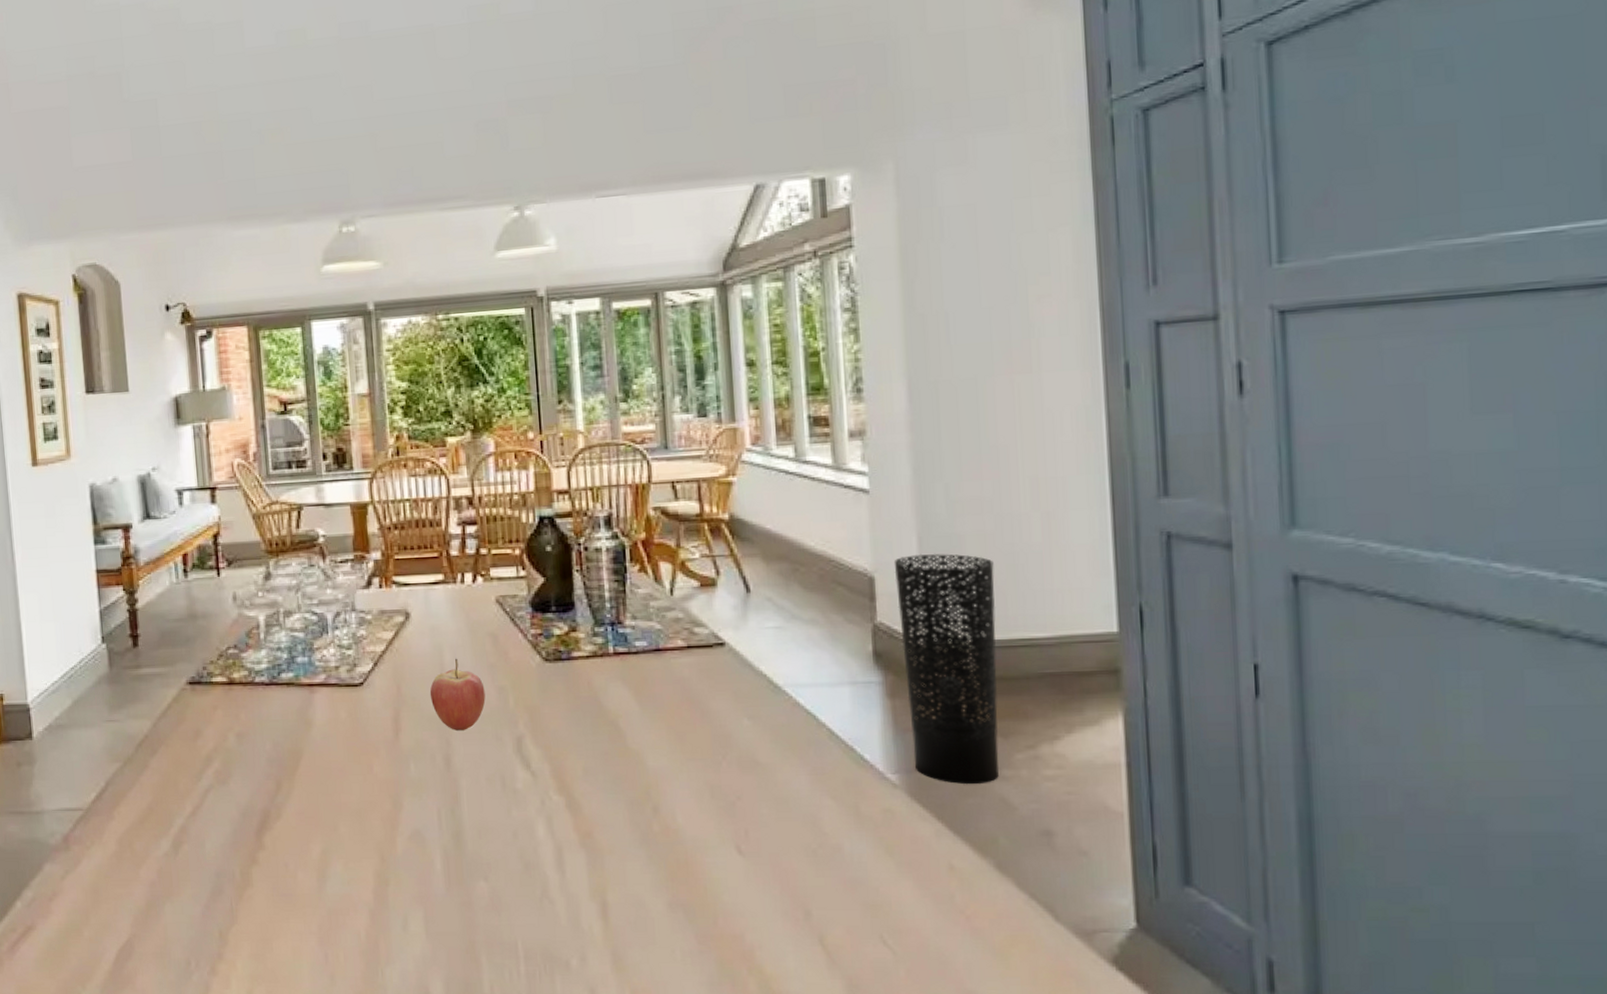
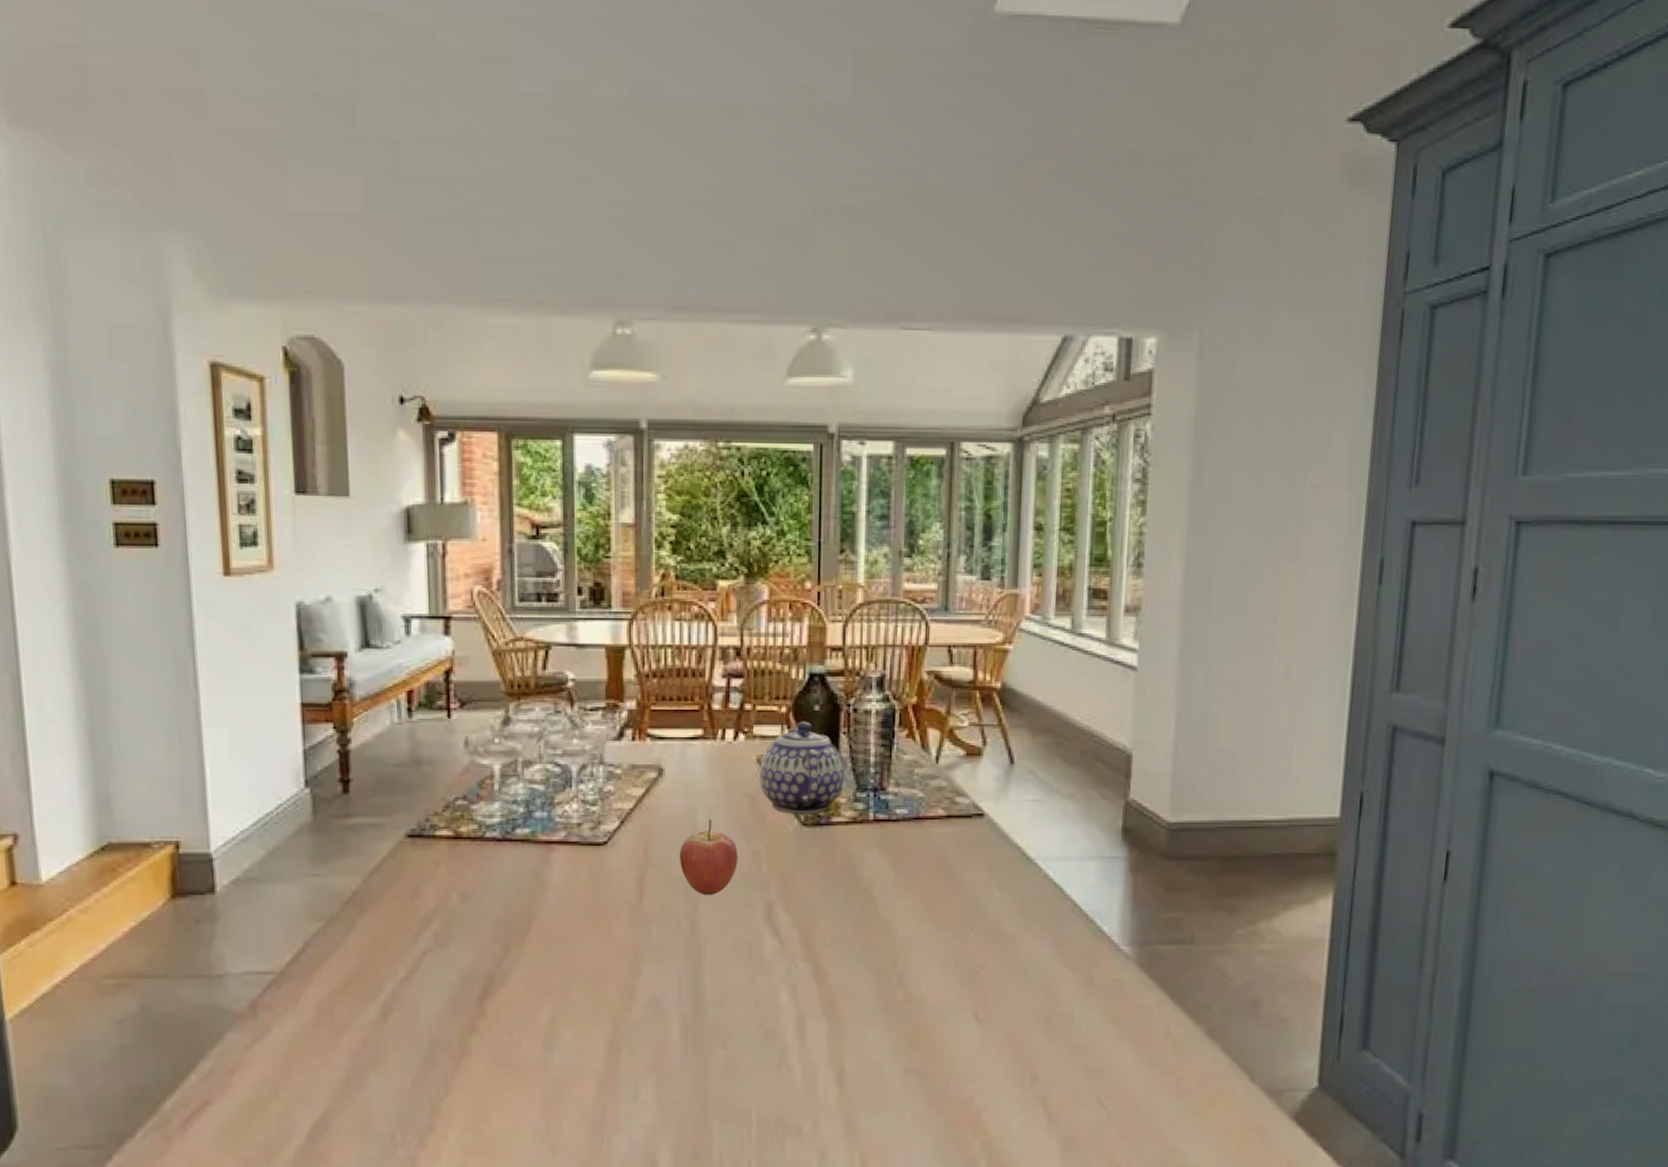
teapot: none [499,561,582,651] -> present [759,721,845,814]
umbrella stand: present [893,554,999,785] -> none [1147,734,1241,957]

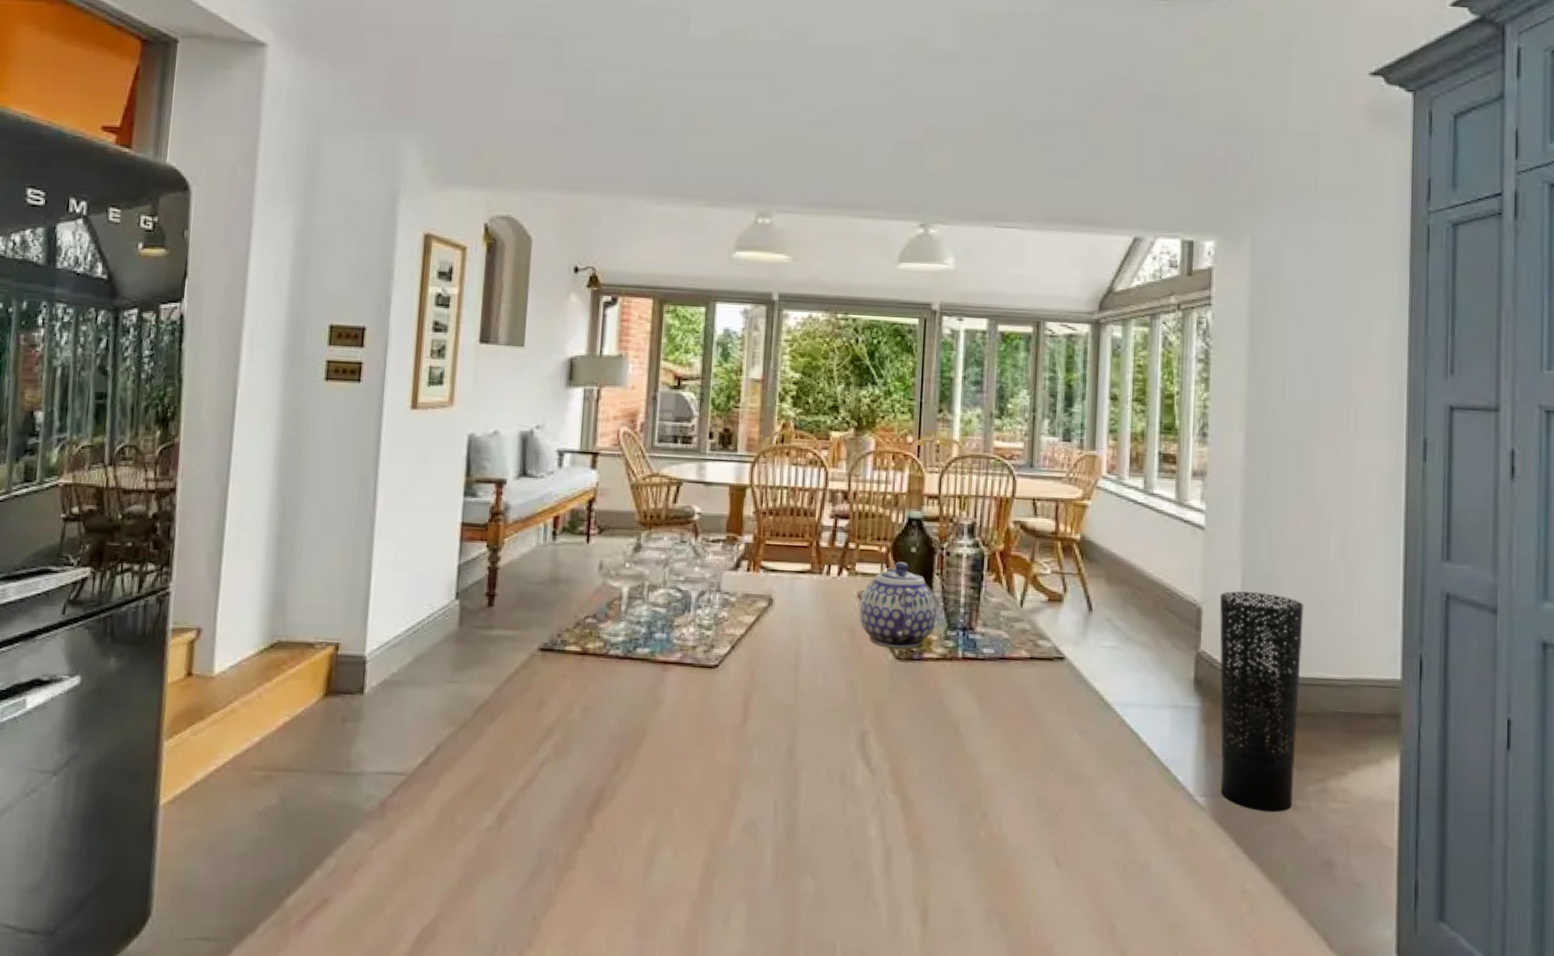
fruit: present [679,819,738,895] -> none [782,648,836,722]
umbrella stand: none [1147,734,1241,957] -> present [1219,590,1304,812]

